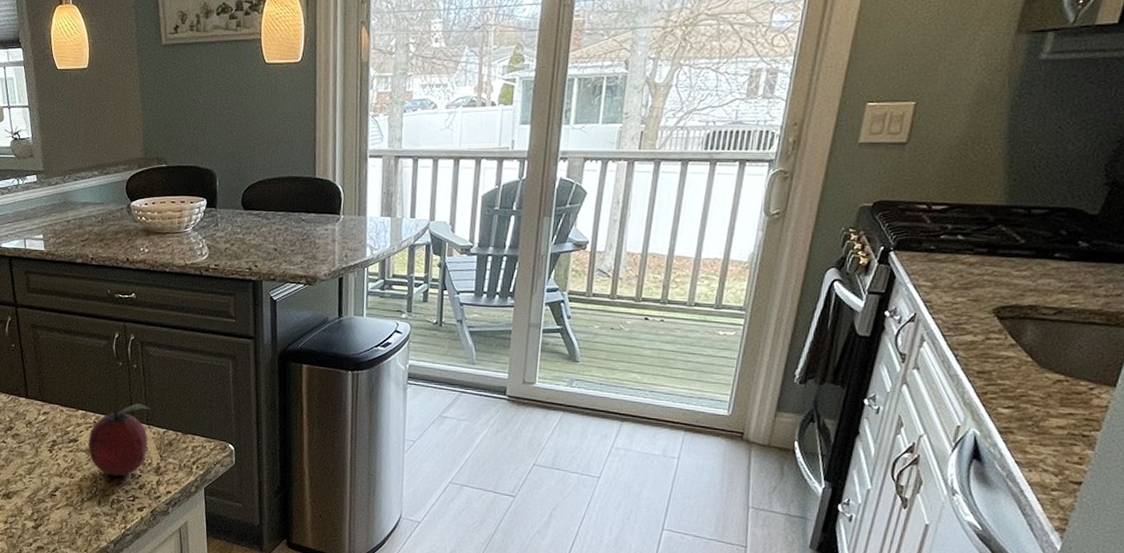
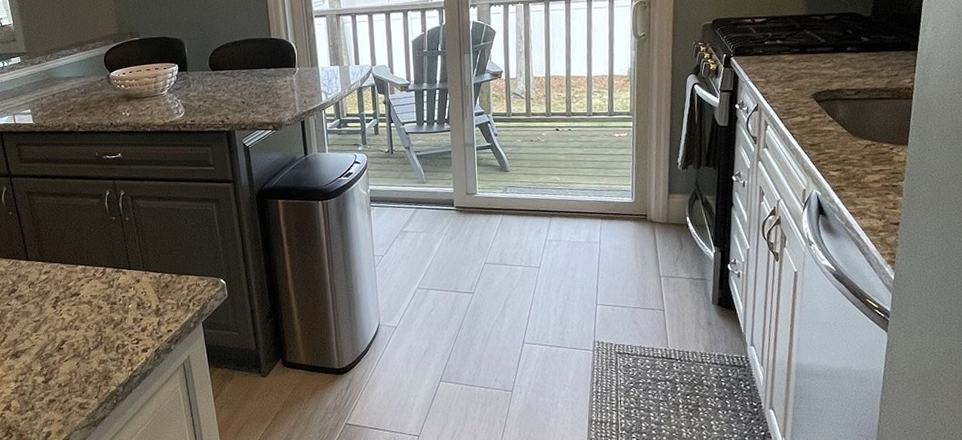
fruit: present [88,403,151,477] -> none [89,253,146,323]

